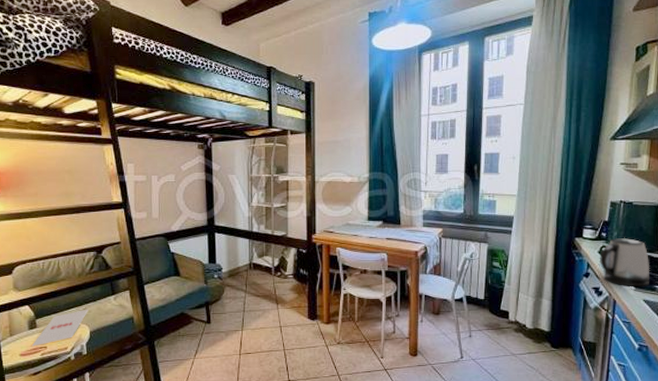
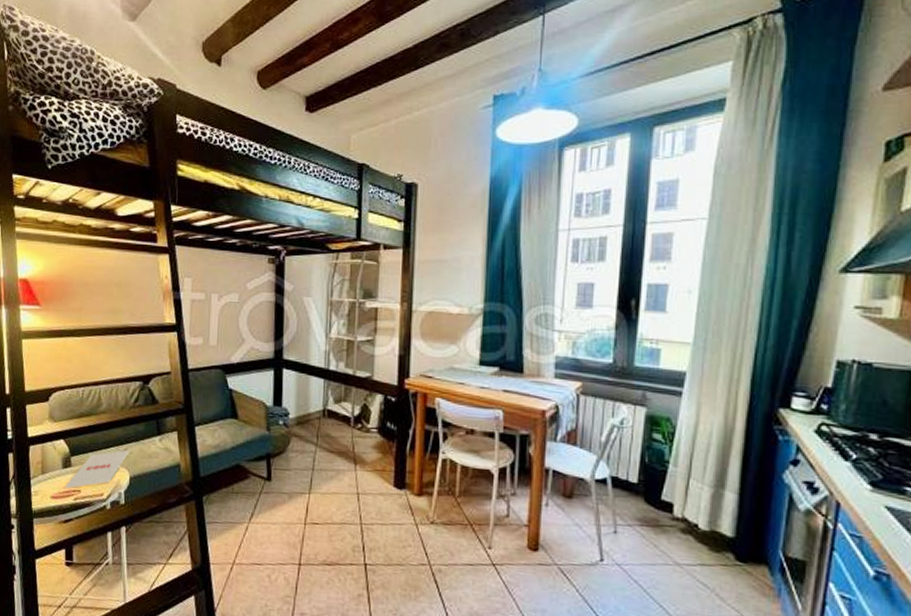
kettle: present [599,237,650,287] -> none [815,413,898,488]

